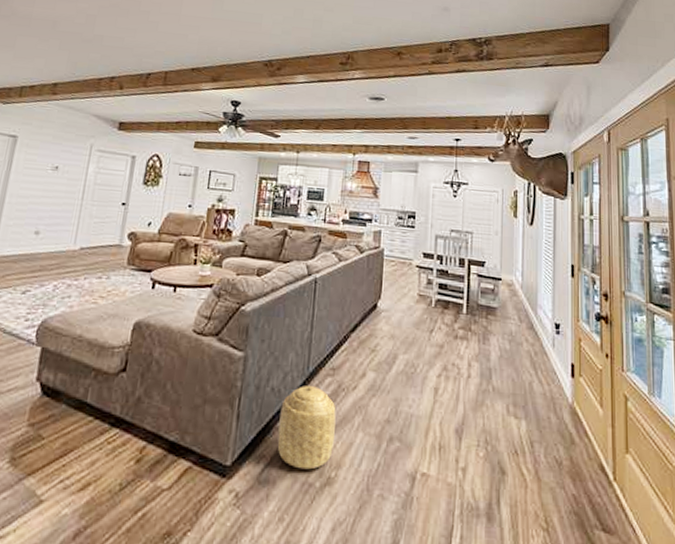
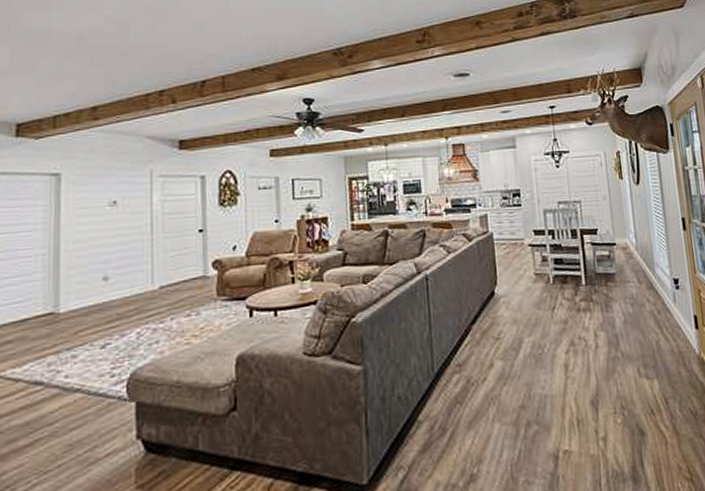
basket: present [277,386,336,470] -> none [411,386,472,473]

